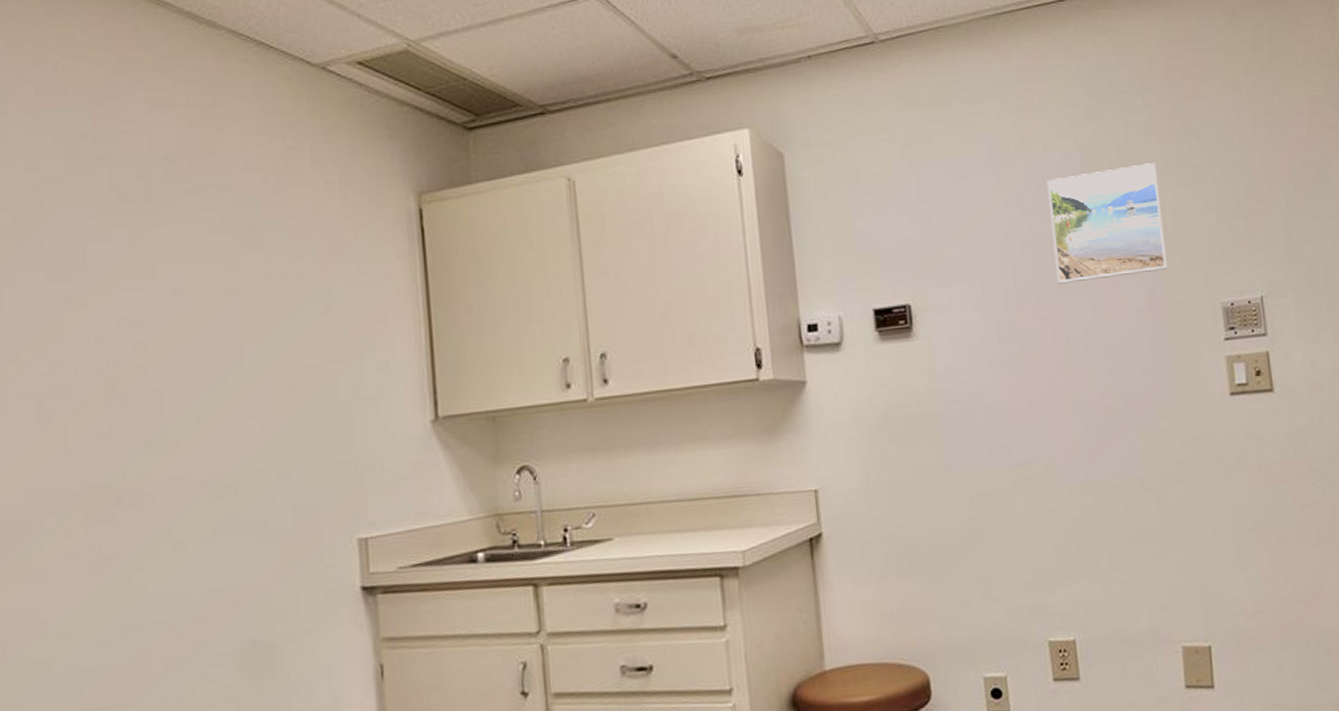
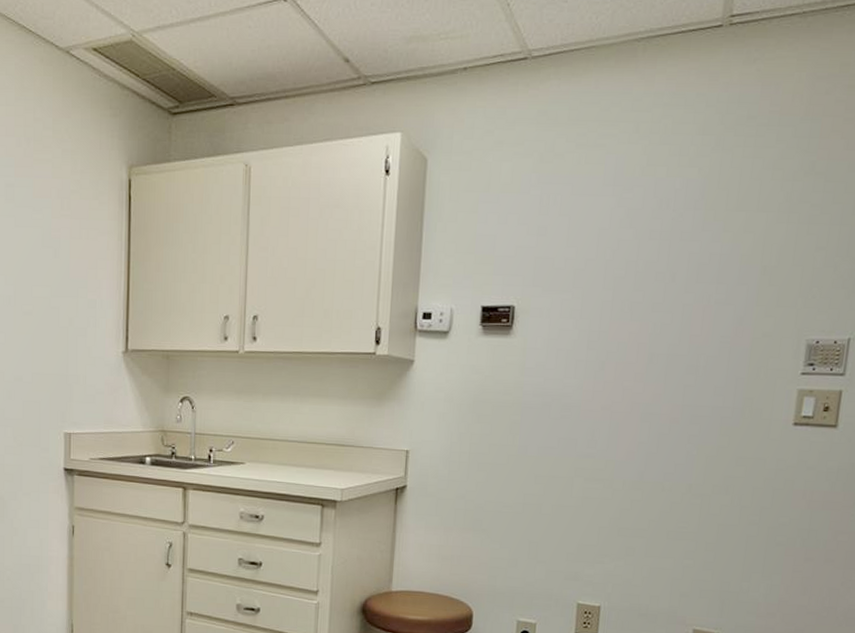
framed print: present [1047,163,1167,284] -> none [653,198,775,304]

